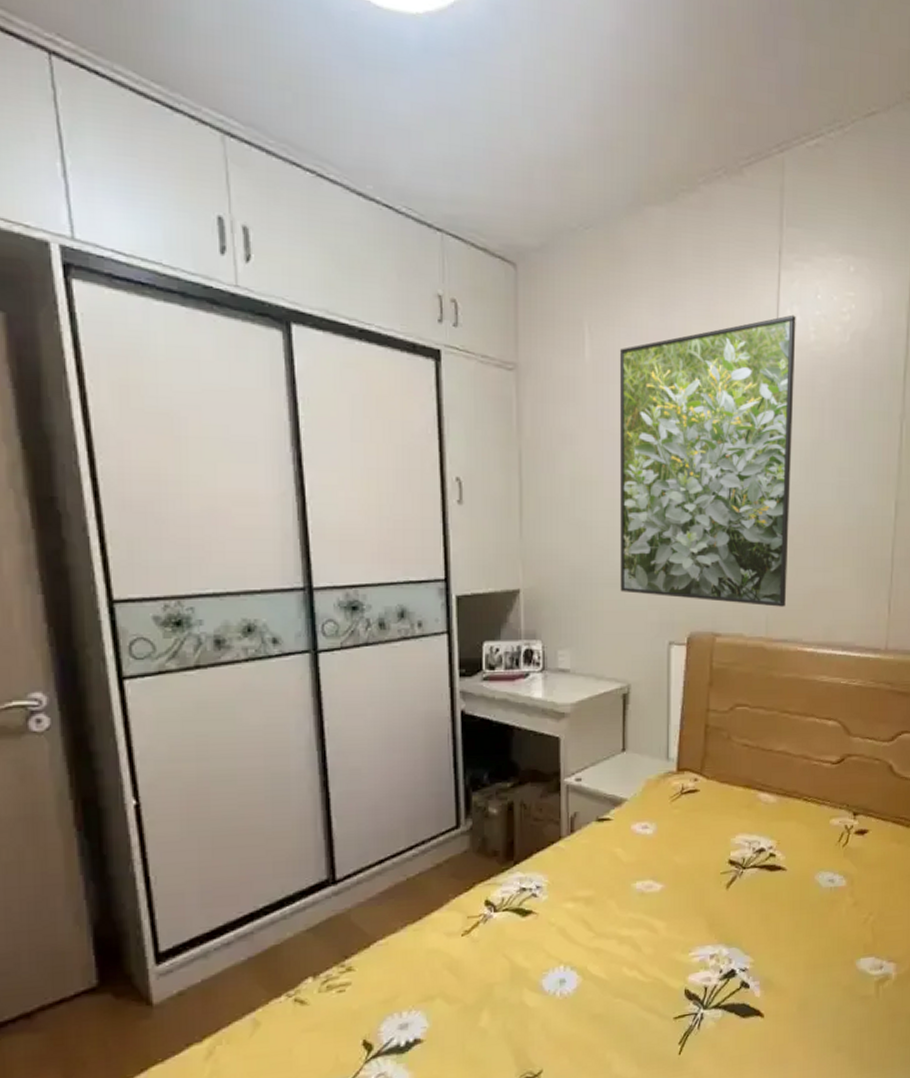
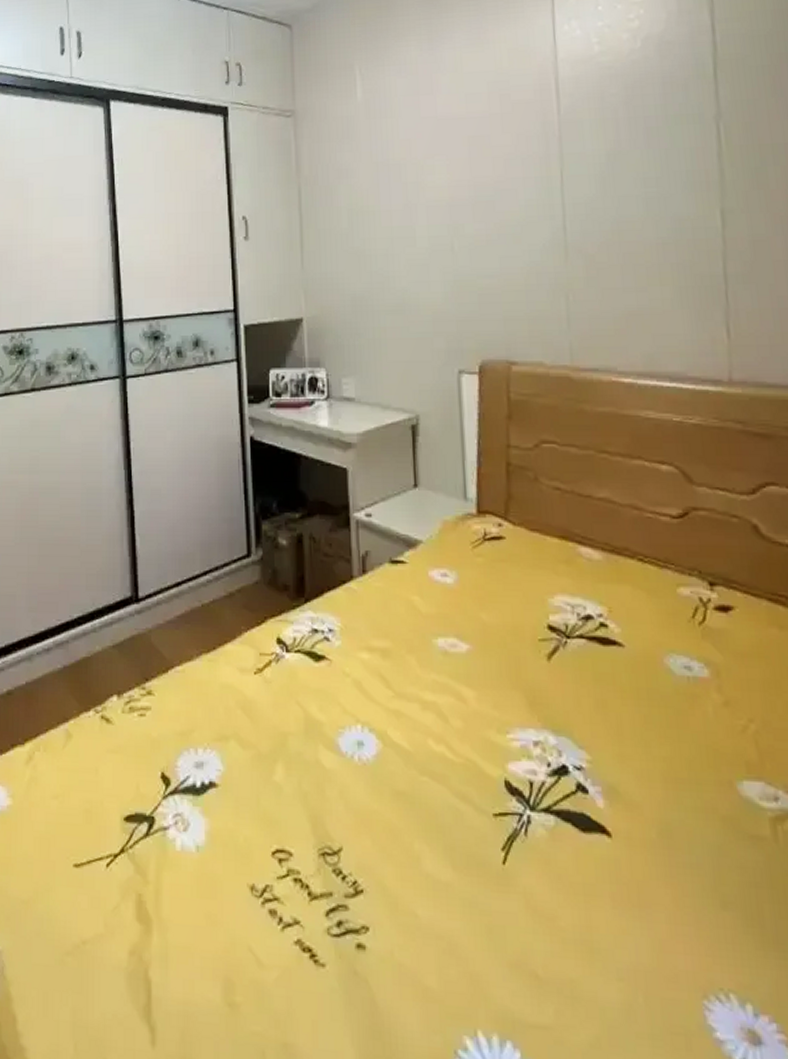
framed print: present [619,314,796,607] -> none [390,29,593,332]

